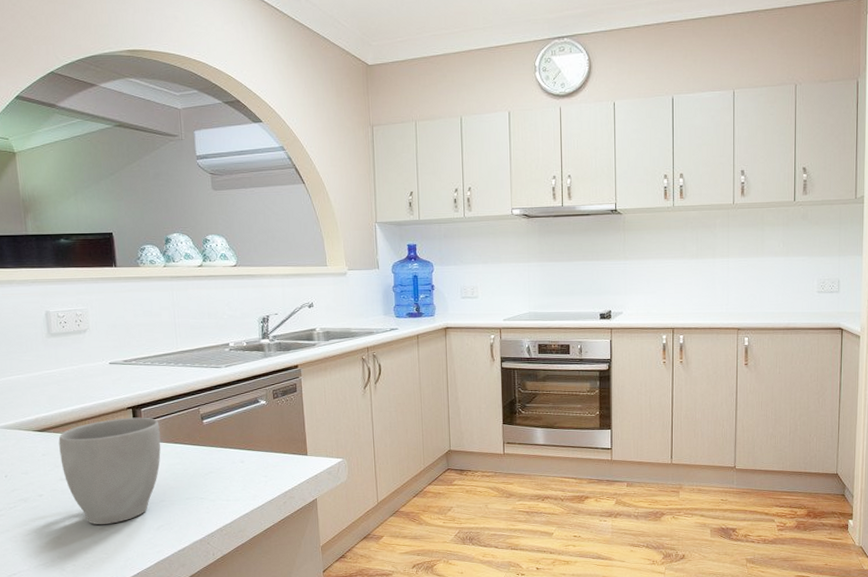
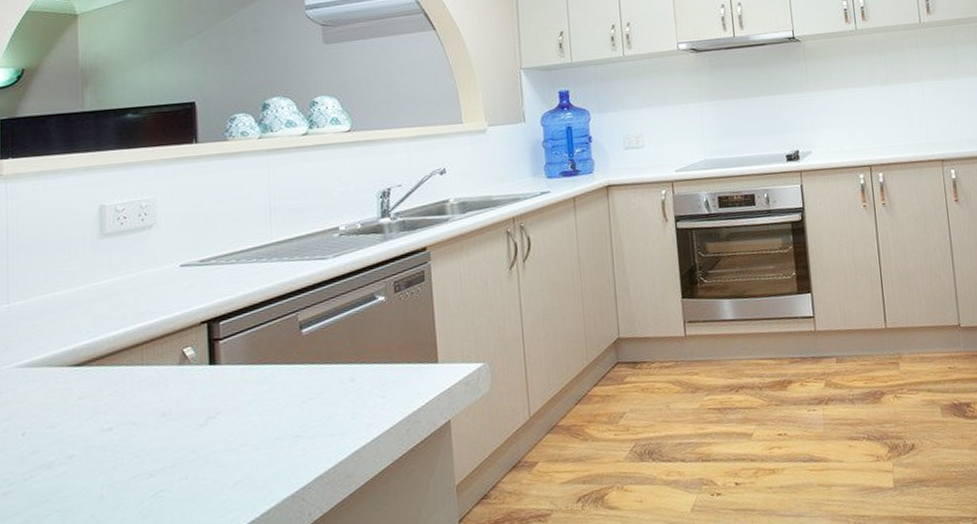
mug: present [58,417,161,525] -> none [103,332,244,491]

